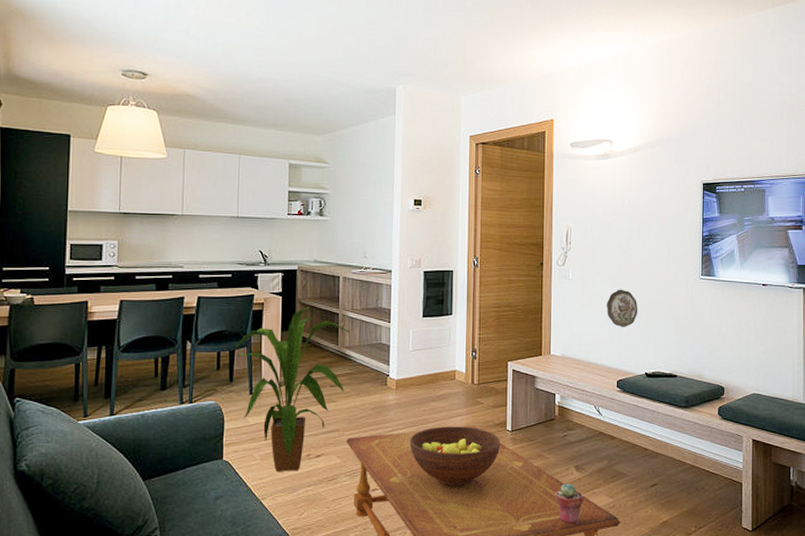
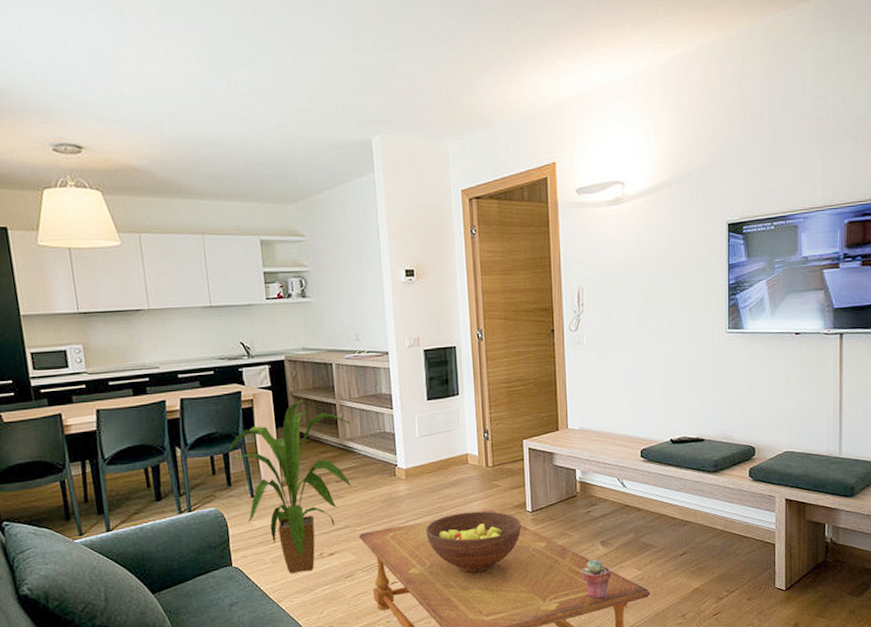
decorative plate: present [607,289,638,328] -> none [626,351,661,394]

